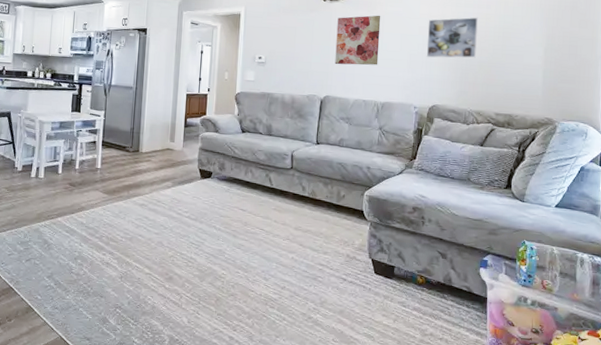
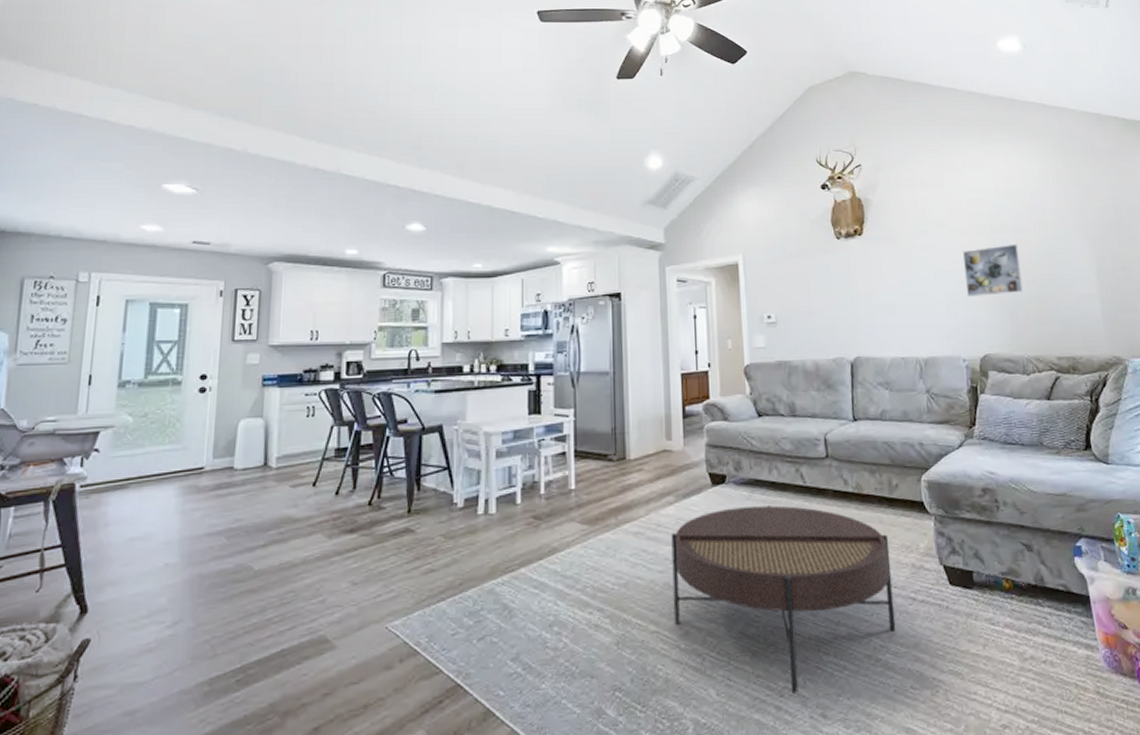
coffee table: none [163,196,332,330] -> present [671,504,896,693]
wall art: present [335,15,381,65] -> none [856,250,913,317]

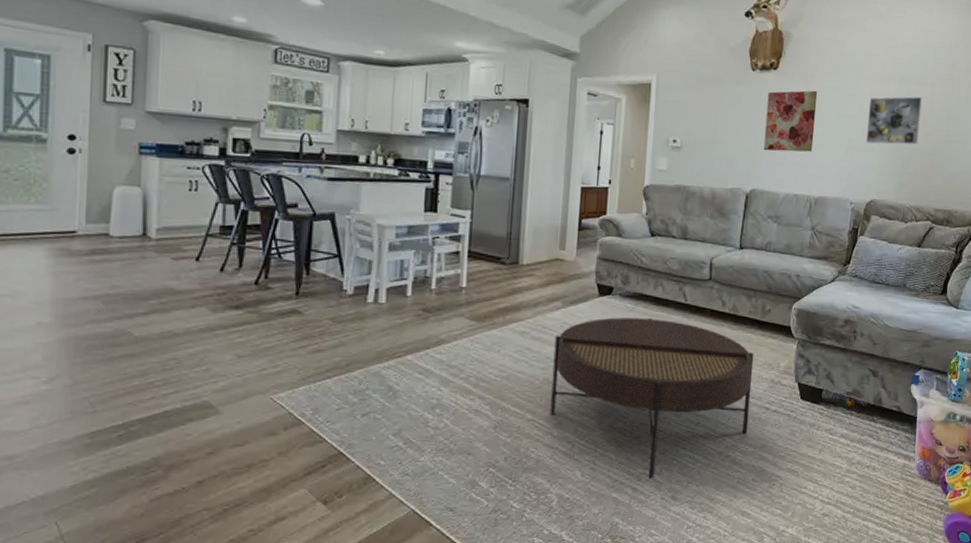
wall art: none [856,250,913,317] -> present [763,90,818,152]

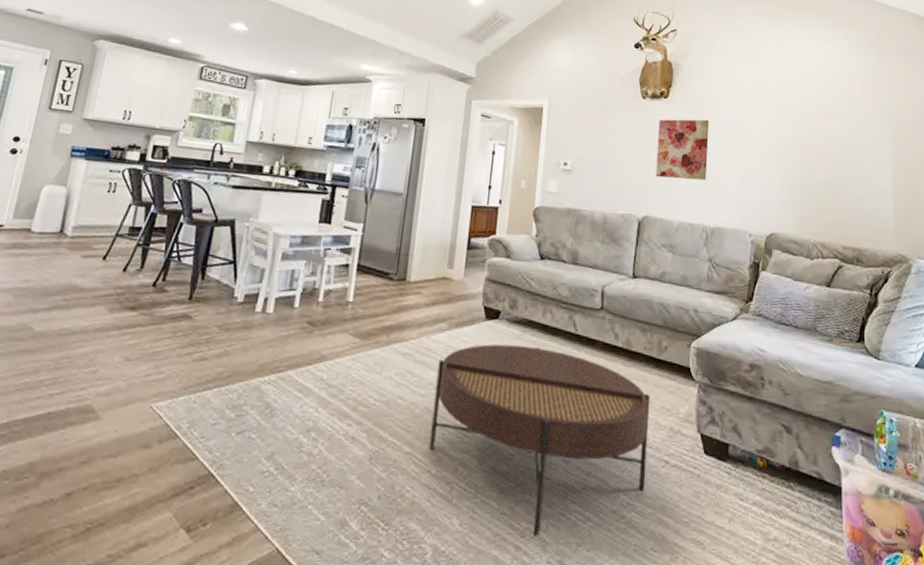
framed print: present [865,96,922,145] -> none [762,128,819,178]

